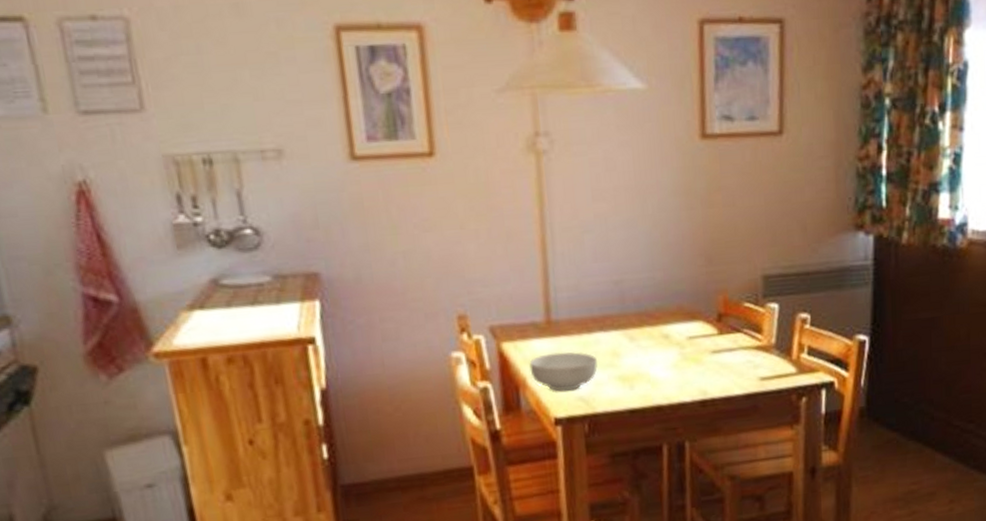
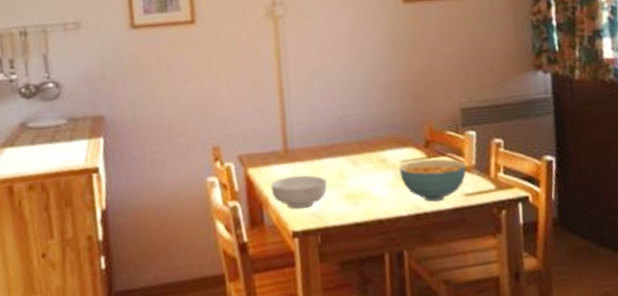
cereal bowl: none [684,335,764,386] -> present [398,158,466,202]

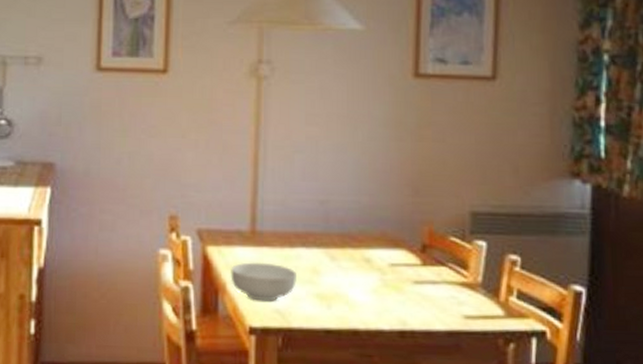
cereal bowl: present [398,158,466,202] -> none [385,266,469,319]

